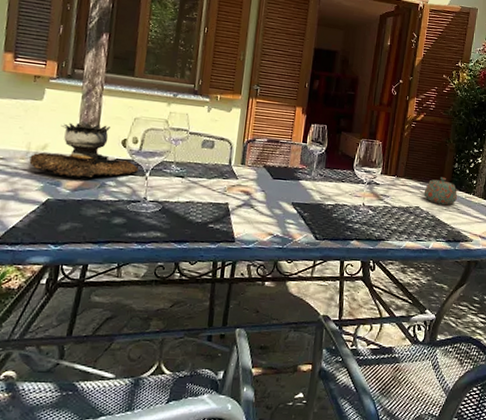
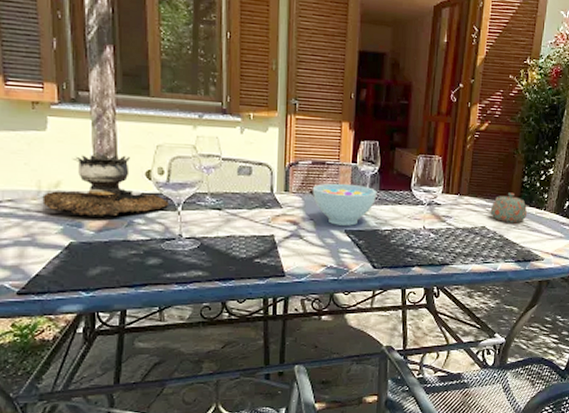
bowl: none [265,159,323,199] -> present [312,183,378,226]

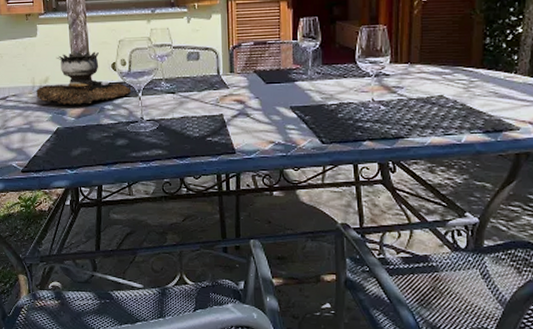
bowl: present [312,183,378,226] -> none [255,61,321,102]
teapot: present [490,192,528,223] -> none [447,56,494,90]

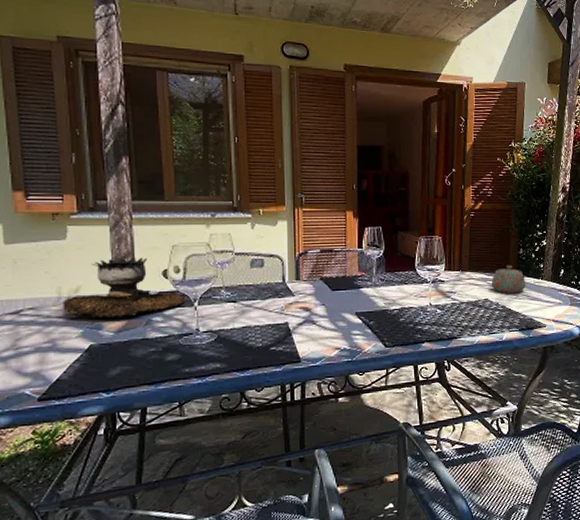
teapot: none [447,56,494,90] -> present [491,265,526,294]

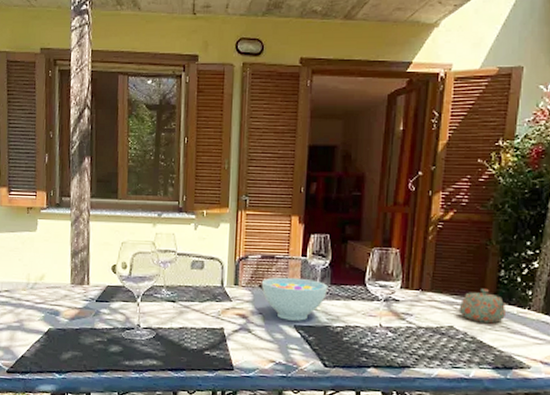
brazier: present [63,257,186,318] -> none [30,251,130,306]
bowl: none [322,268,384,309] -> present [261,277,329,321]

